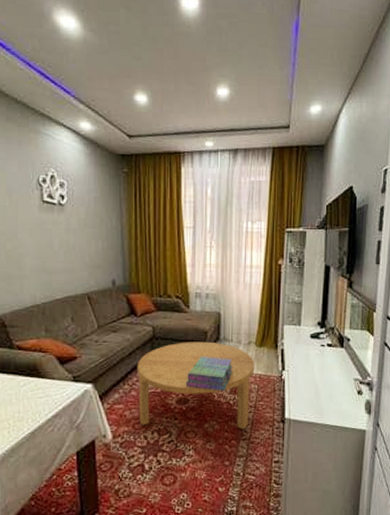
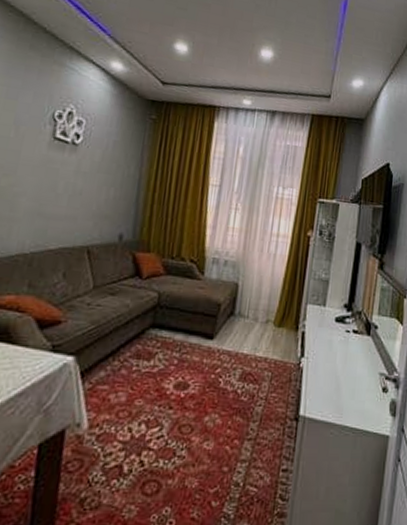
coffee table: present [137,341,255,430] -> none [125,314,271,427]
stack of books: present [186,356,233,391] -> none [188,332,246,377]

